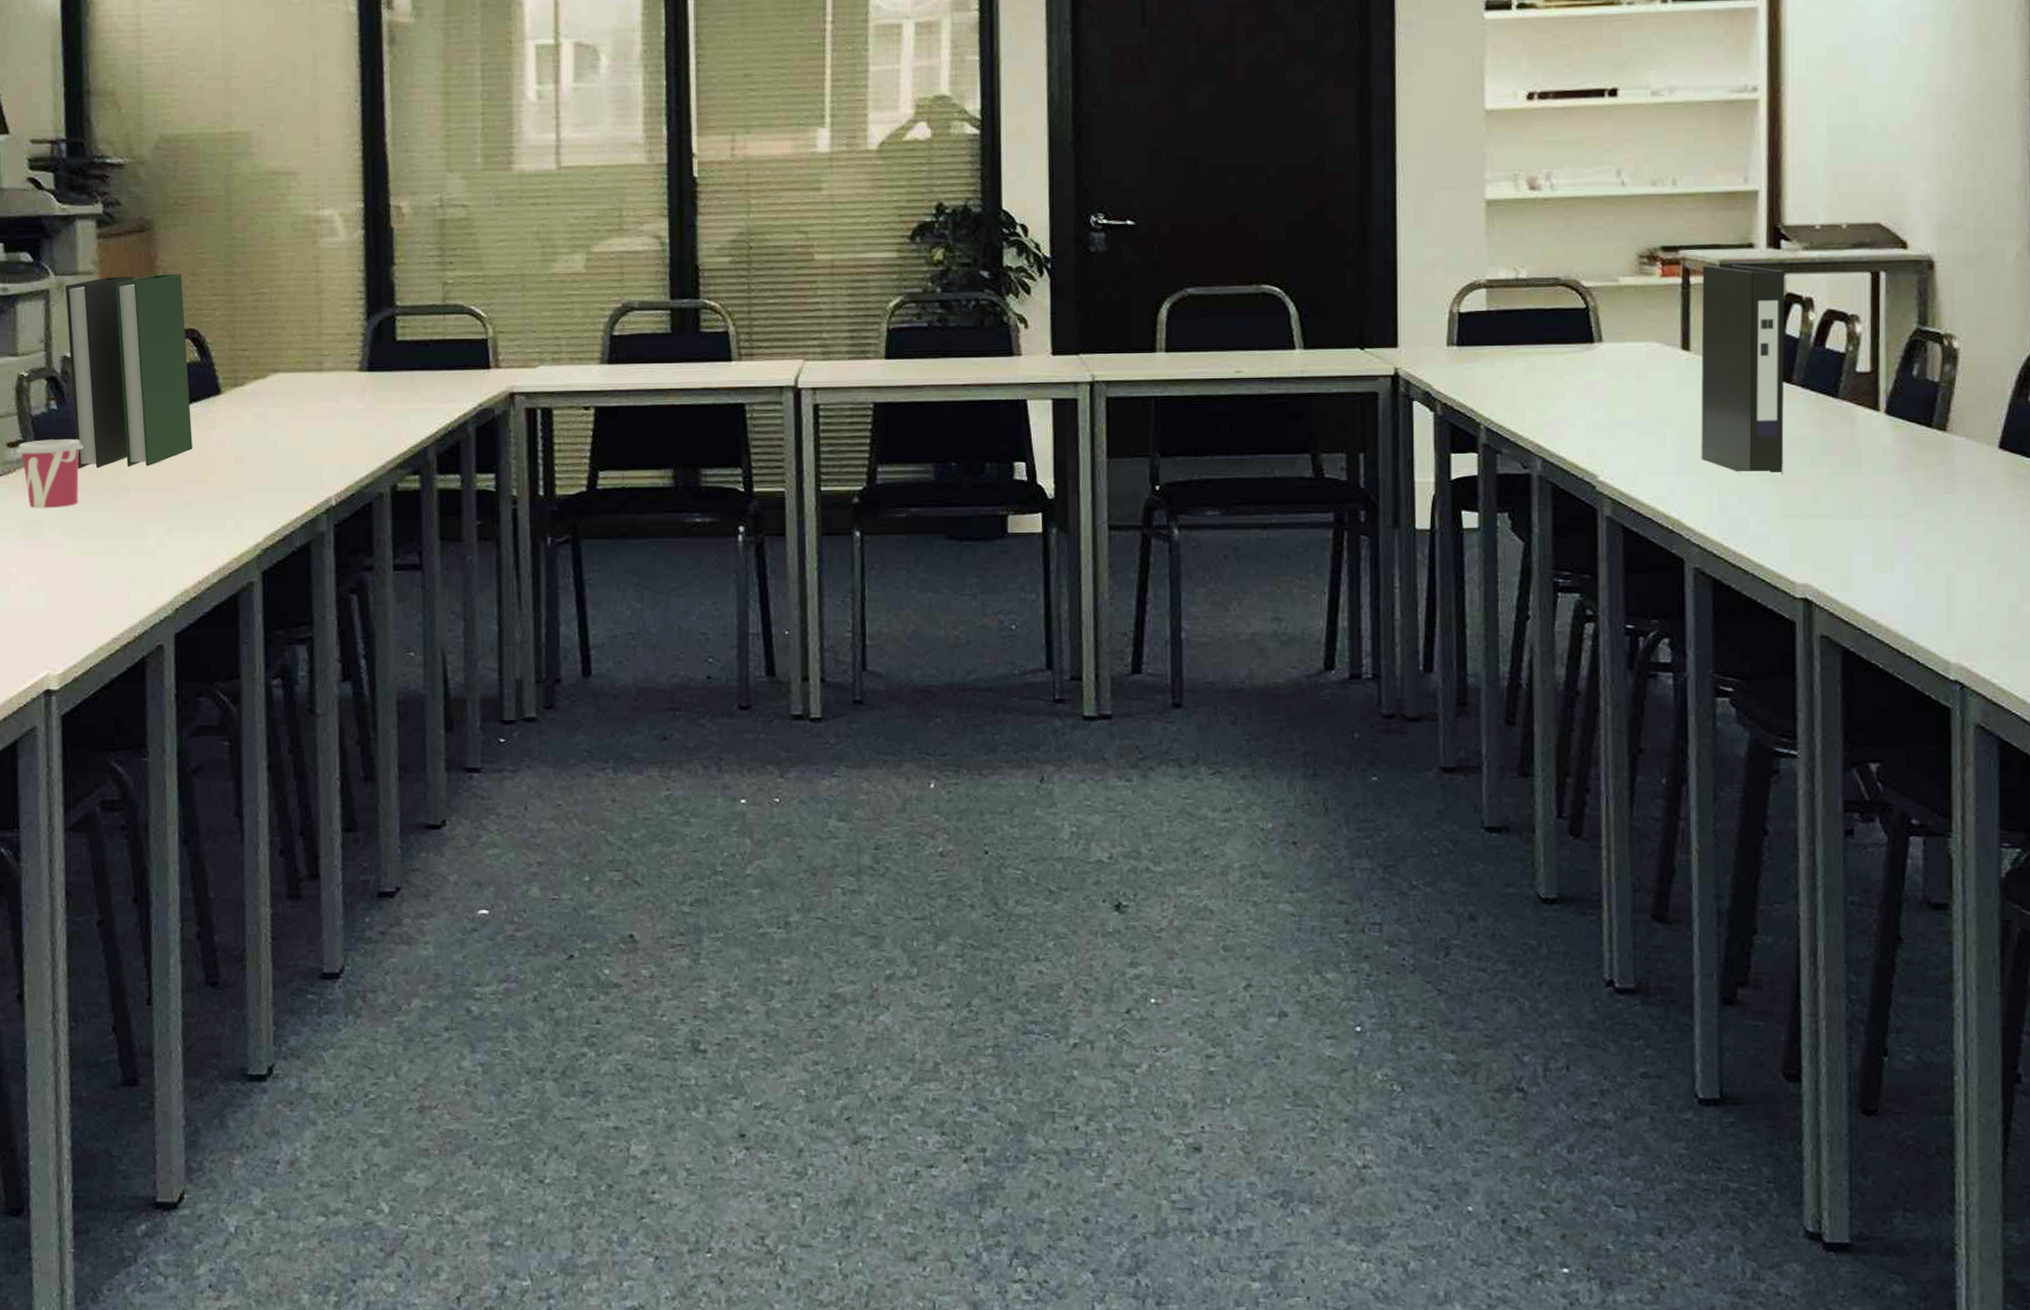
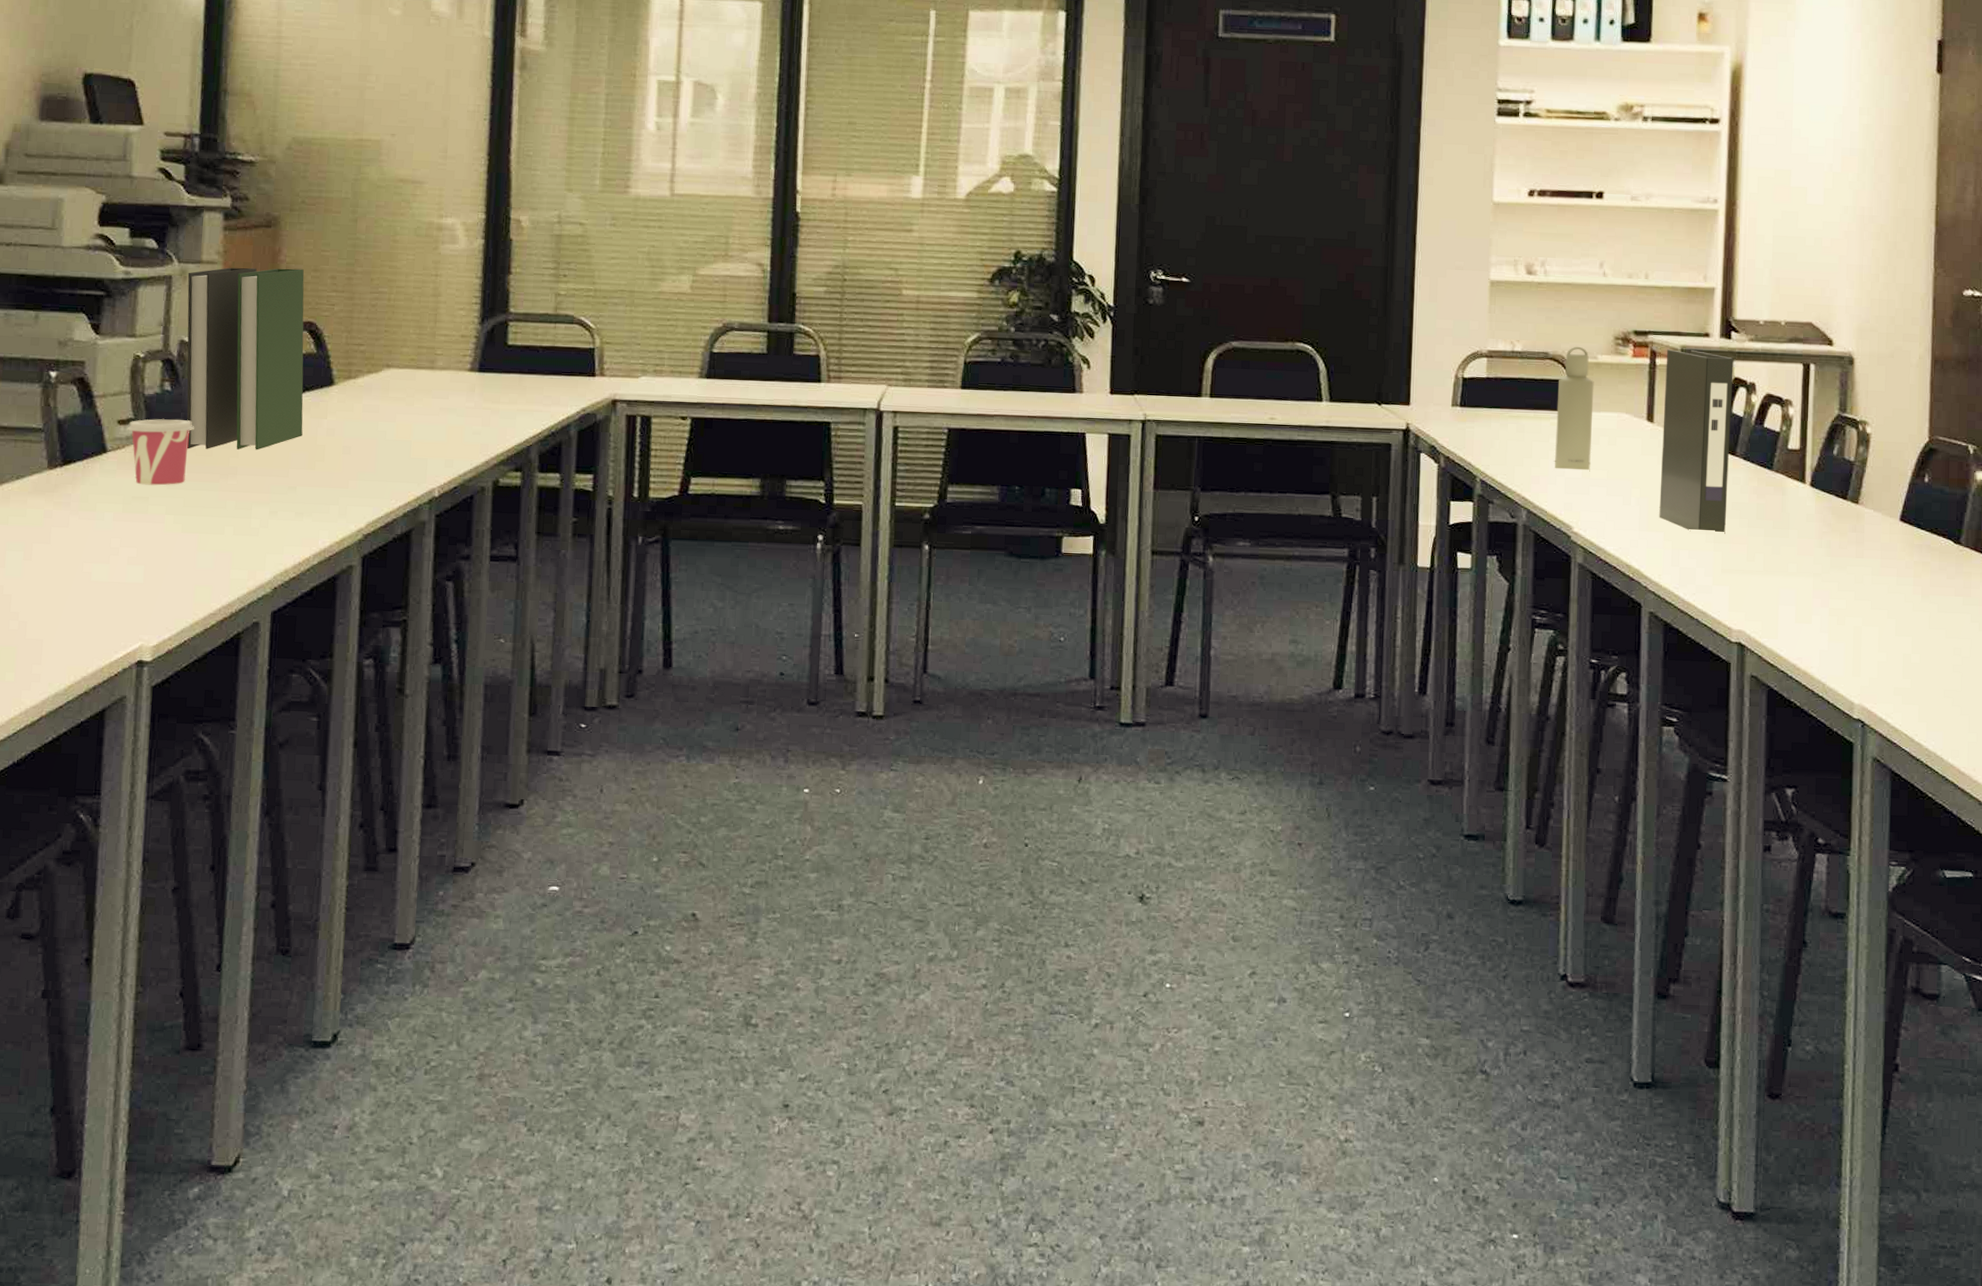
bottle: none [1572,268,1616,412] -> present [1555,346,1594,472]

